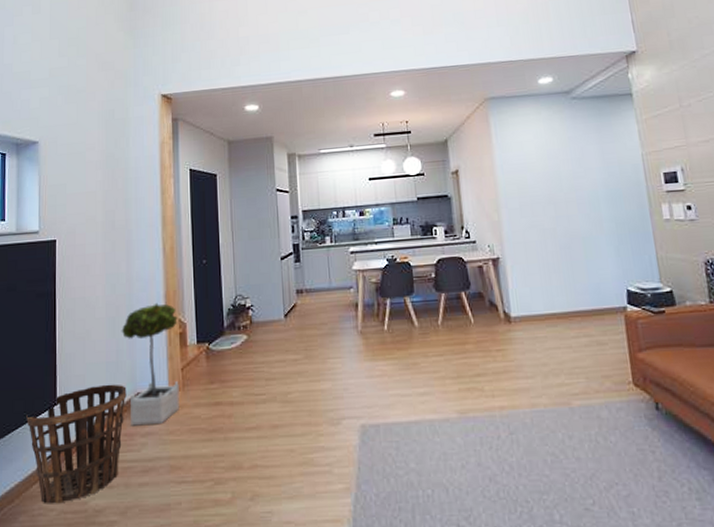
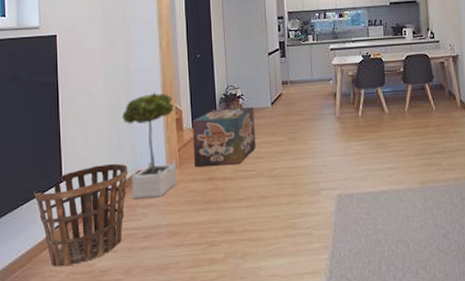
toy box: none [196,319,267,389] -> present [192,106,256,167]

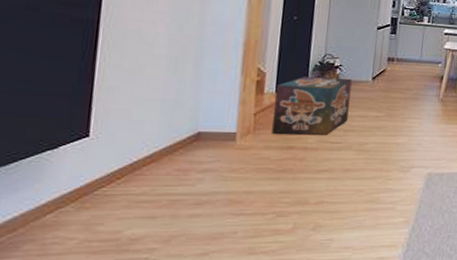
basket: present [34,163,128,267] -> none [43,121,185,233]
potted tree: present [121,92,177,199] -> none [185,49,257,163]

